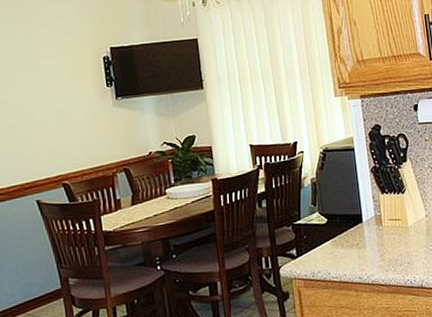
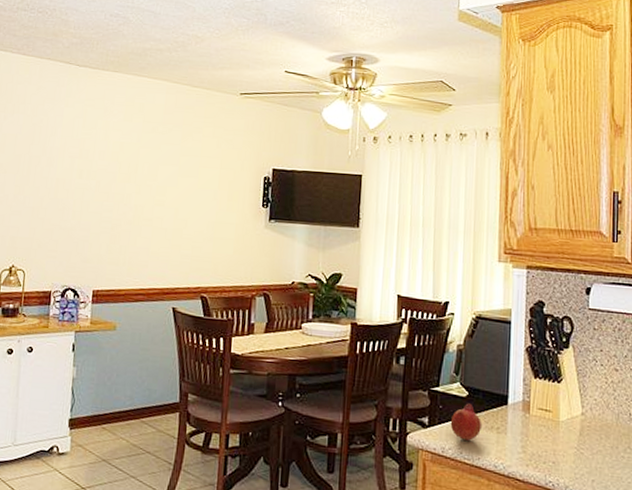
fruit: none [315,228,343,262] -> present [450,403,481,441]

